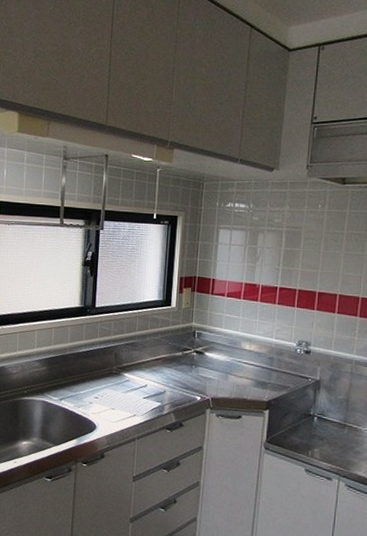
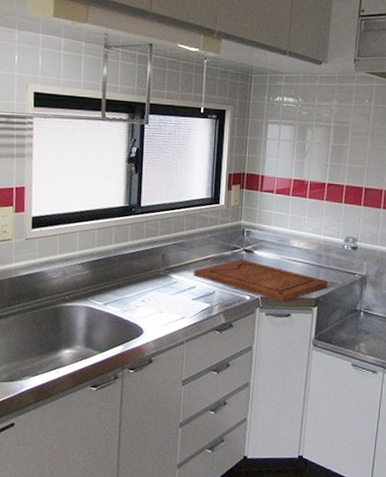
cutting board: none [145,360,281,404] -> present [194,259,329,302]

